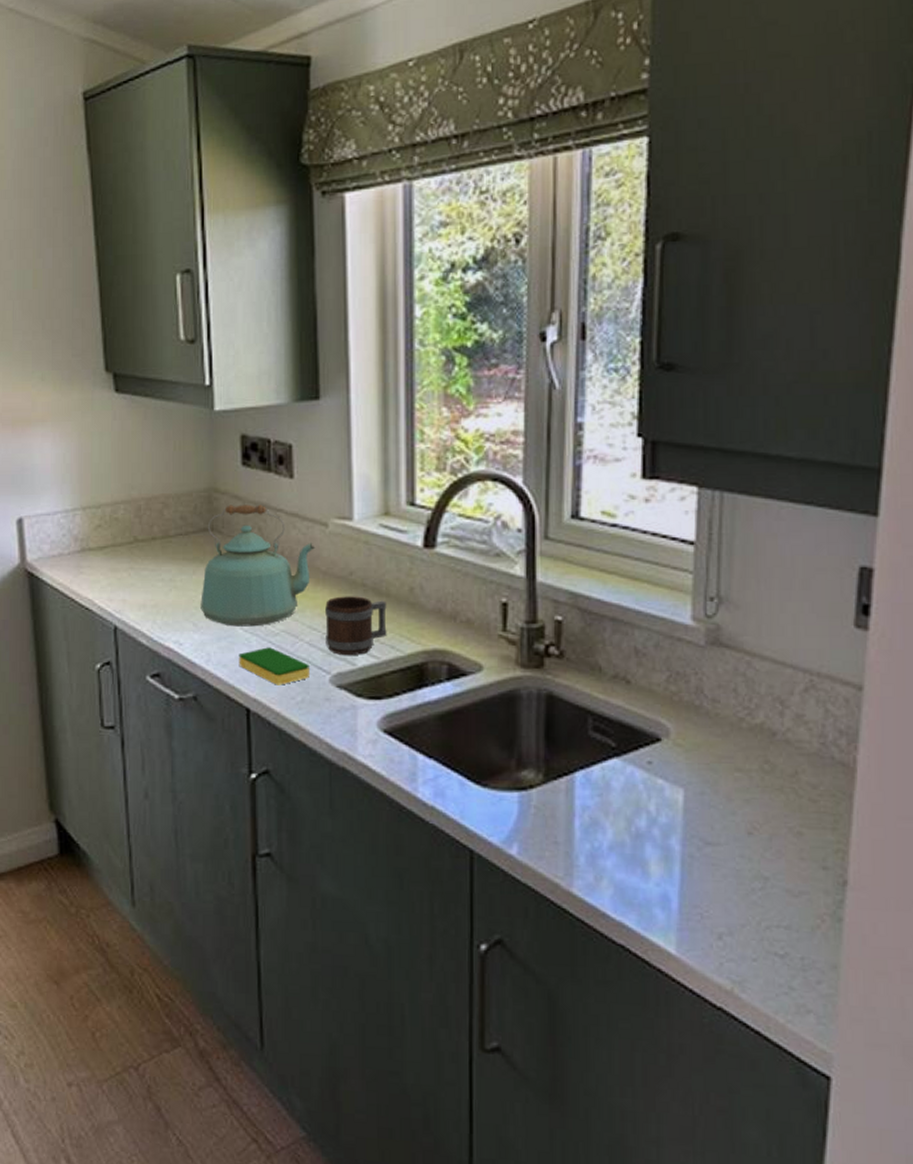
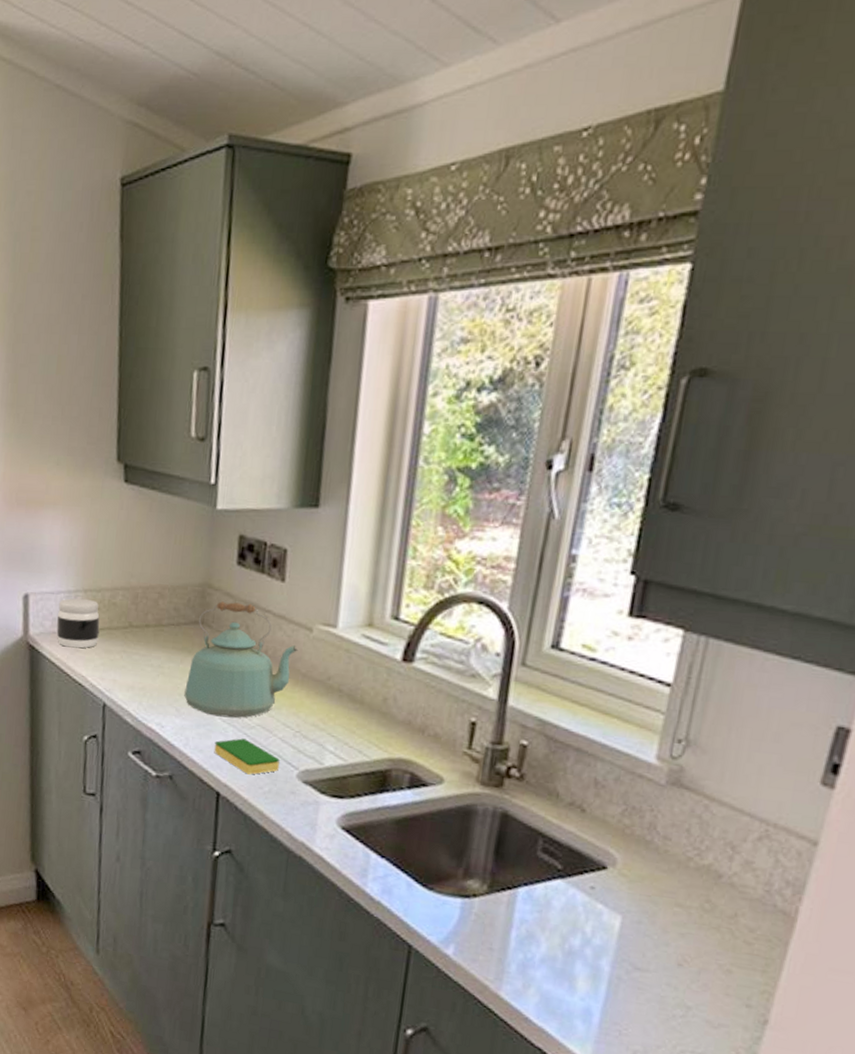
jar: none [55,516,103,570] -> present [56,598,100,648]
mug: present [325,596,387,655] -> none [297,698,360,756]

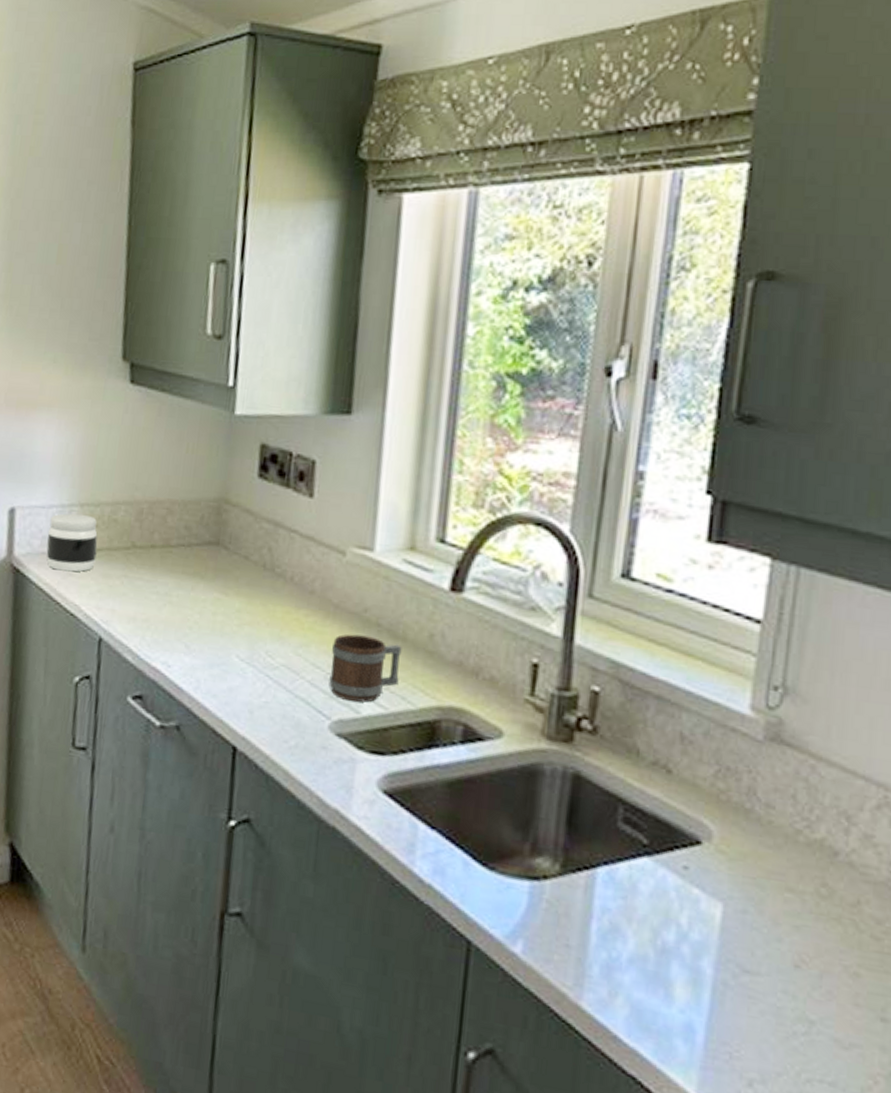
kettle: present [184,601,298,718] -> none [195,519,330,657]
dish sponge: present [214,738,280,775] -> none [230,681,308,726]
mug: none [297,698,360,756] -> present [329,634,402,703]

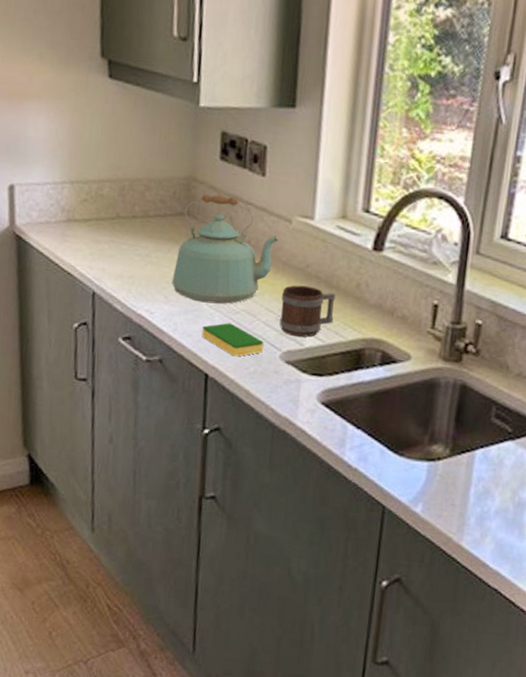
jar: present [46,513,98,572] -> none [43,189,88,239]
kettle: none [195,519,330,657] -> present [172,194,279,304]
dish sponge: none [230,681,308,726] -> present [202,323,264,357]

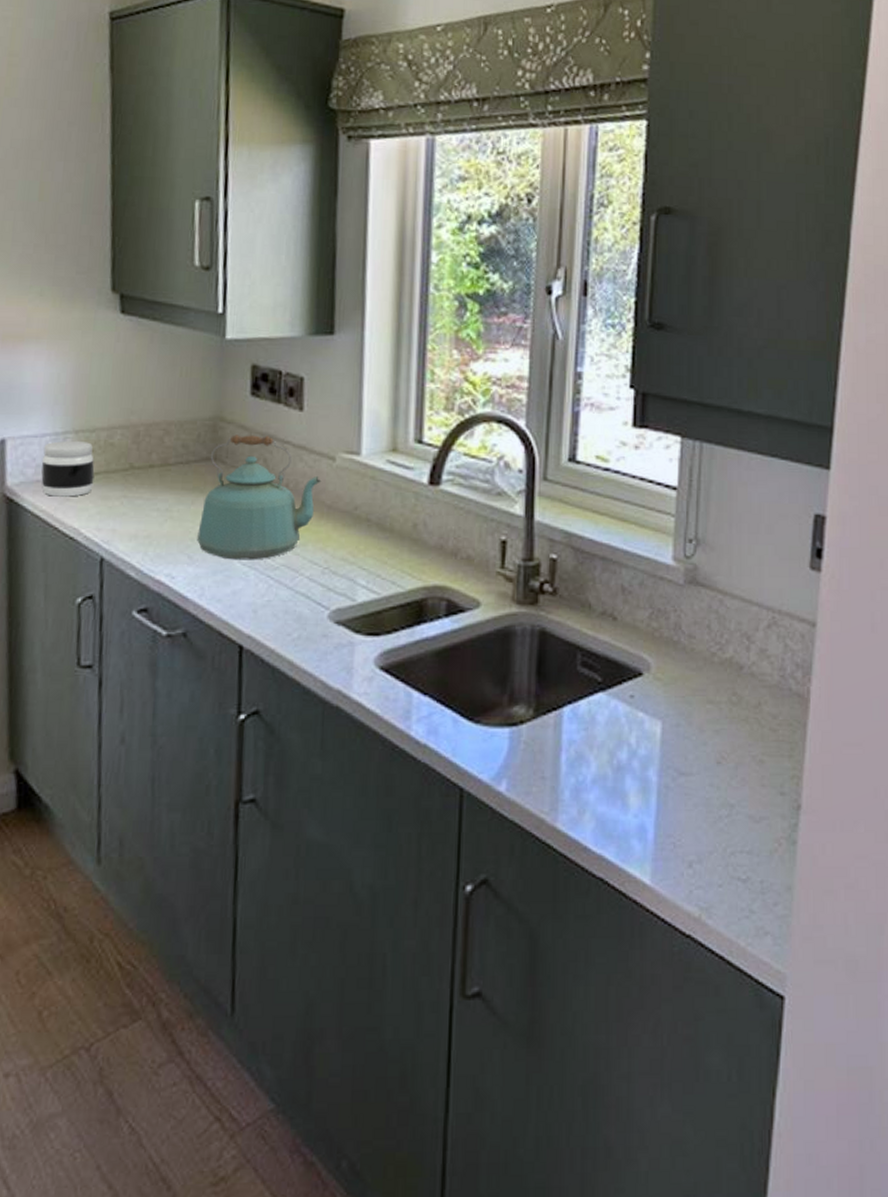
jar: none [43,189,88,239] -> present [41,440,95,497]
dish sponge: present [202,323,264,357] -> none [234,582,308,621]
mug: present [279,285,336,337] -> none [326,530,390,591]

